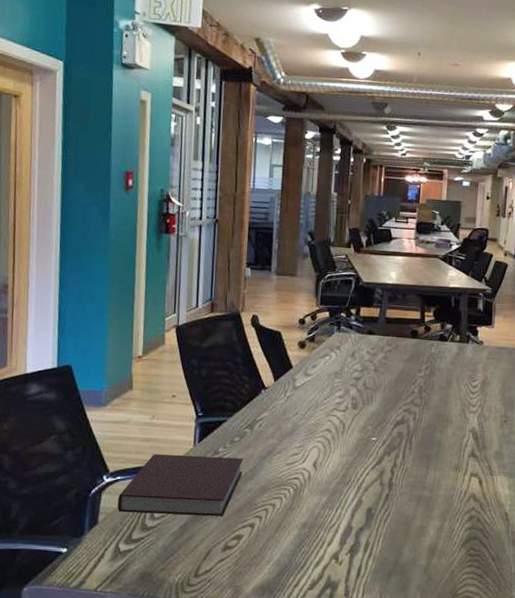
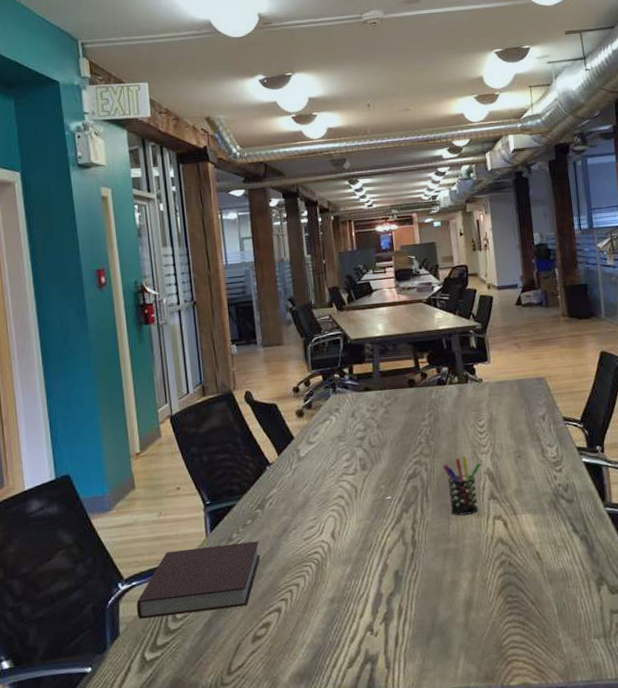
pen holder: none [430,411,468,468] -> present [442,455,481,516]

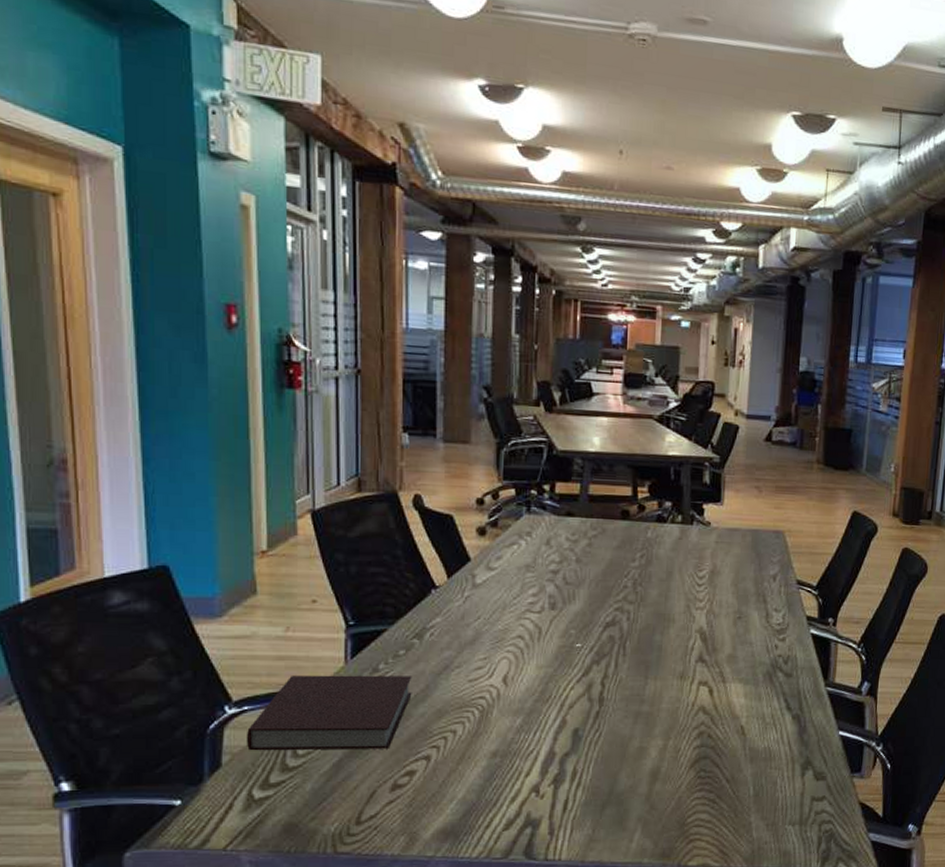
pen holder: present [442,455,481,516] -> none [648,608,694,676]

